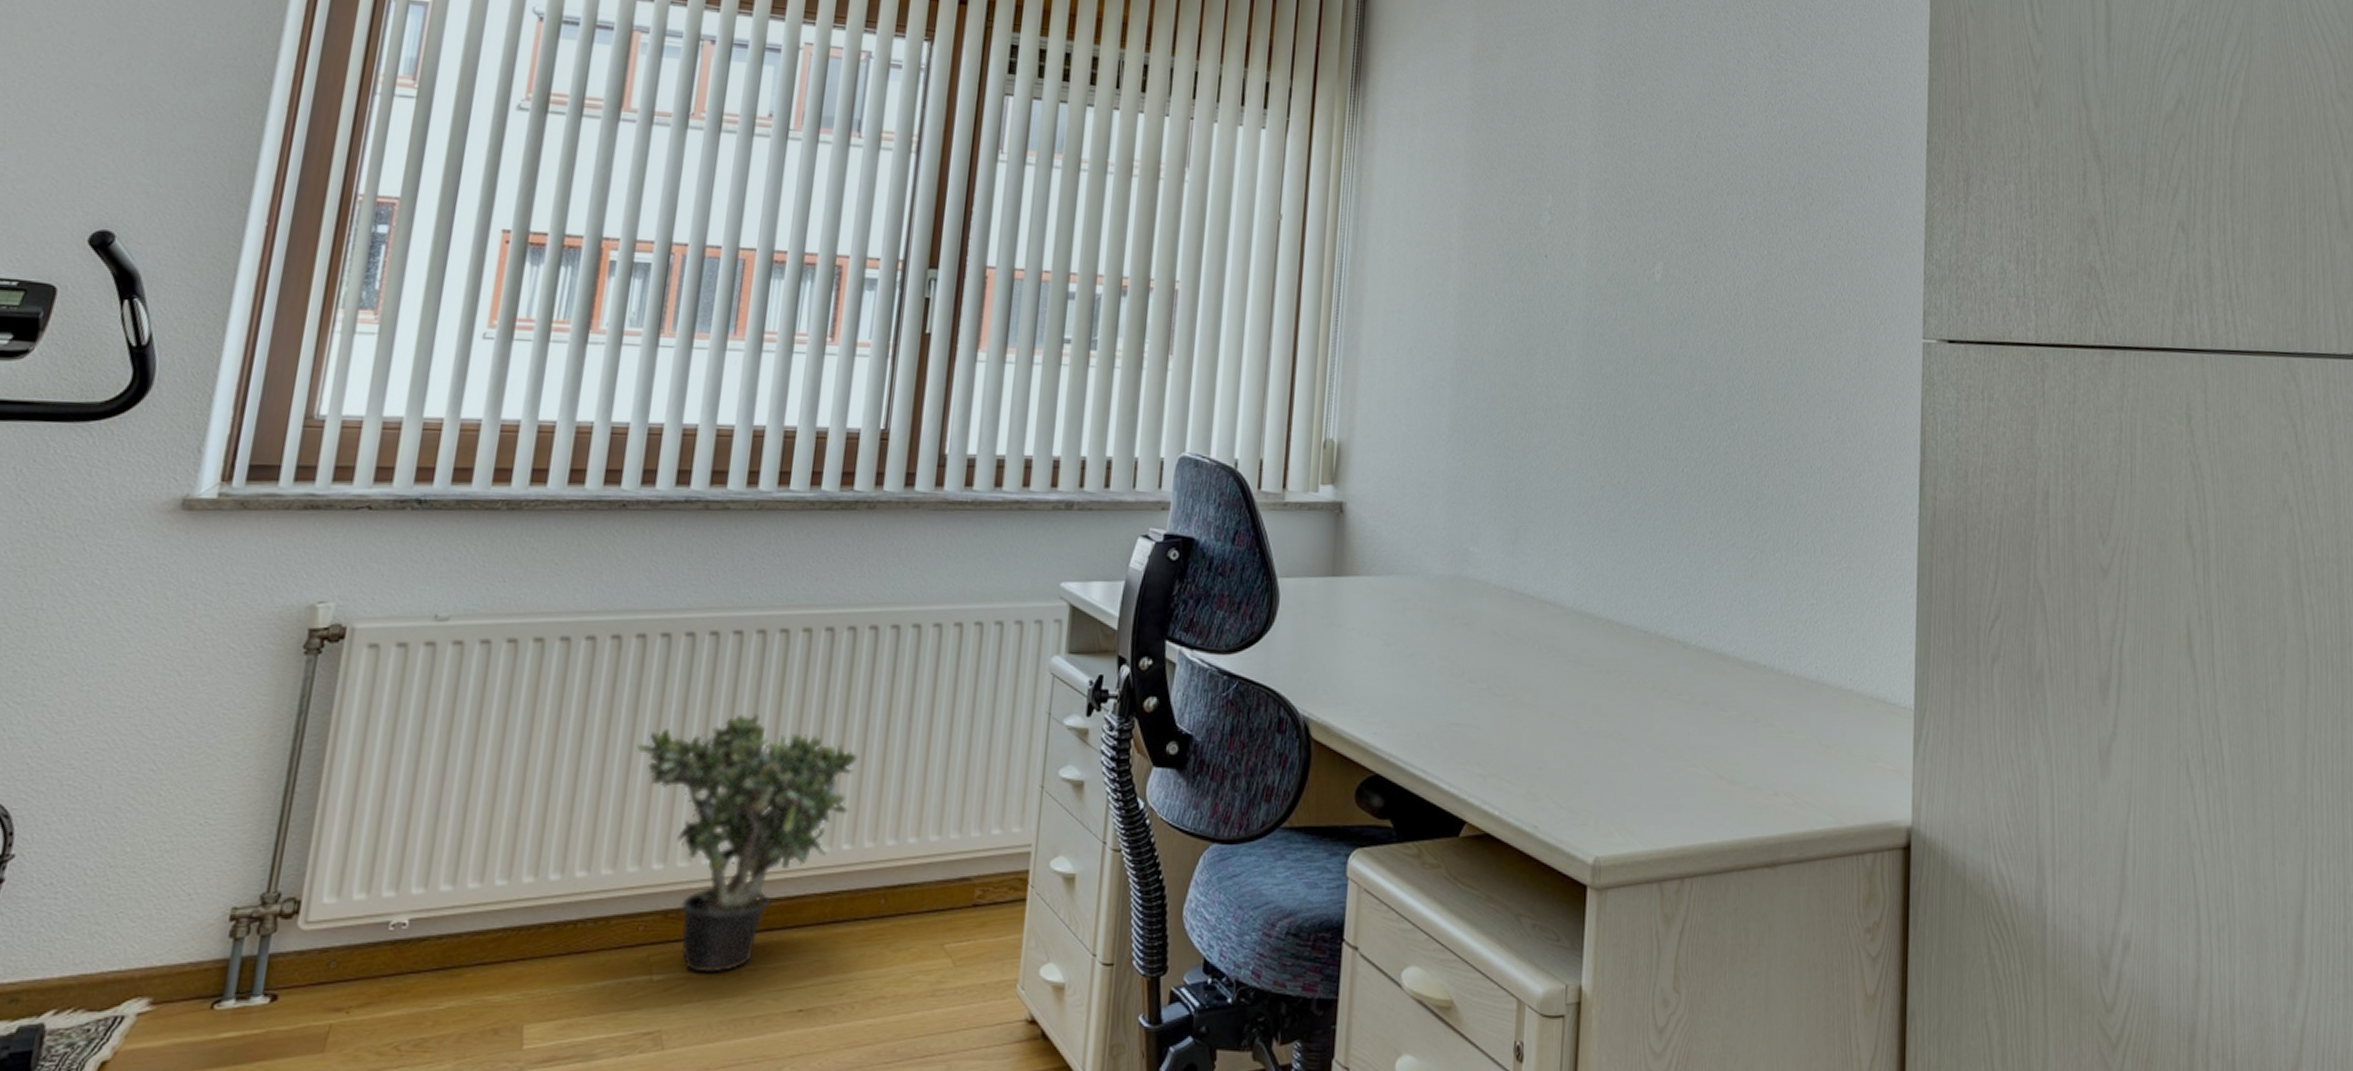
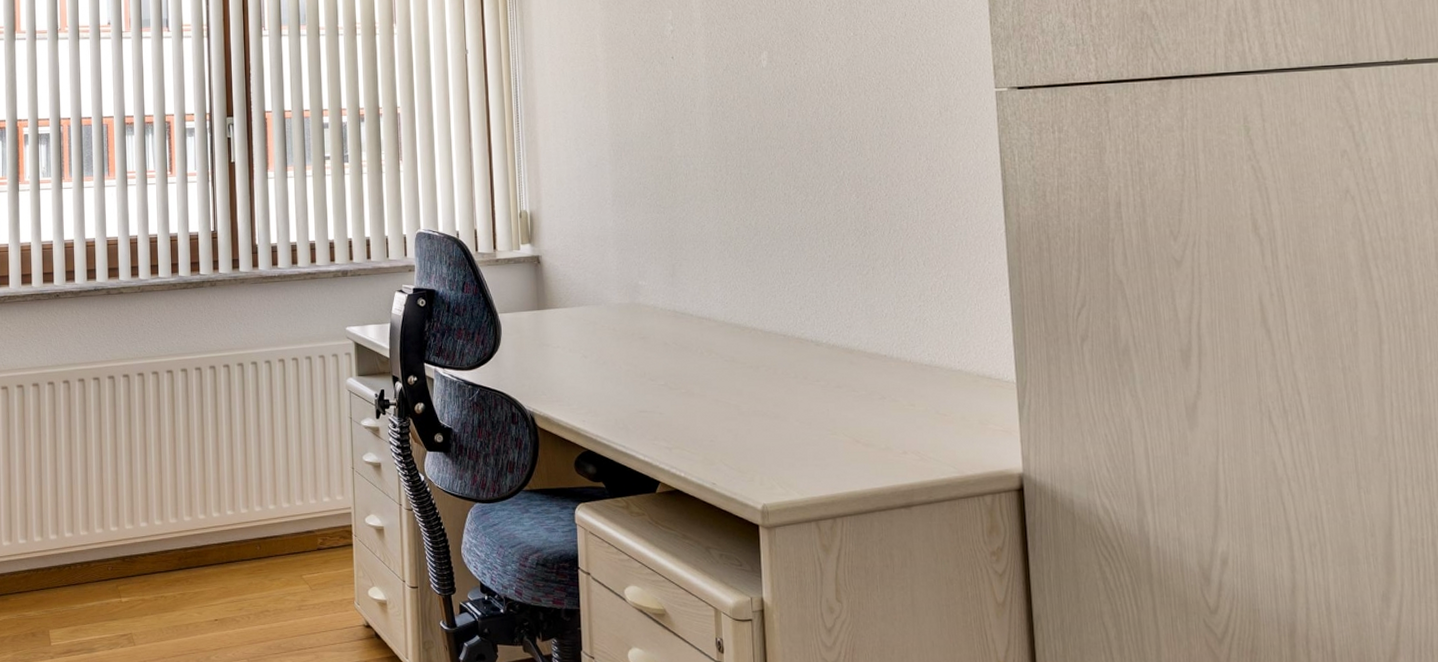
potted plant: present [637,714,857,973] -> none [89,427,228,596]

